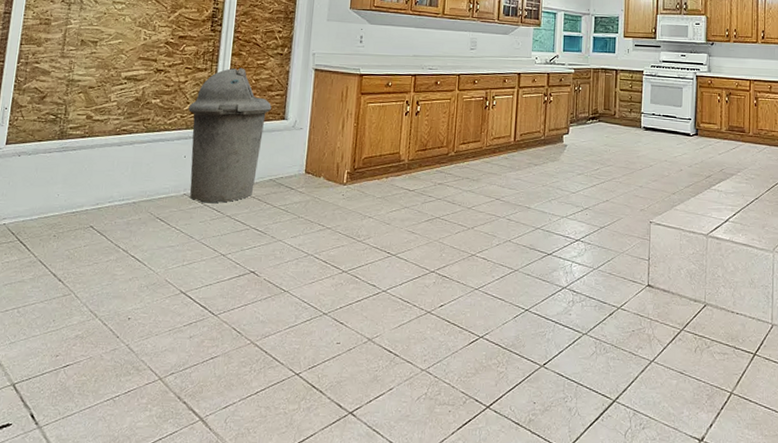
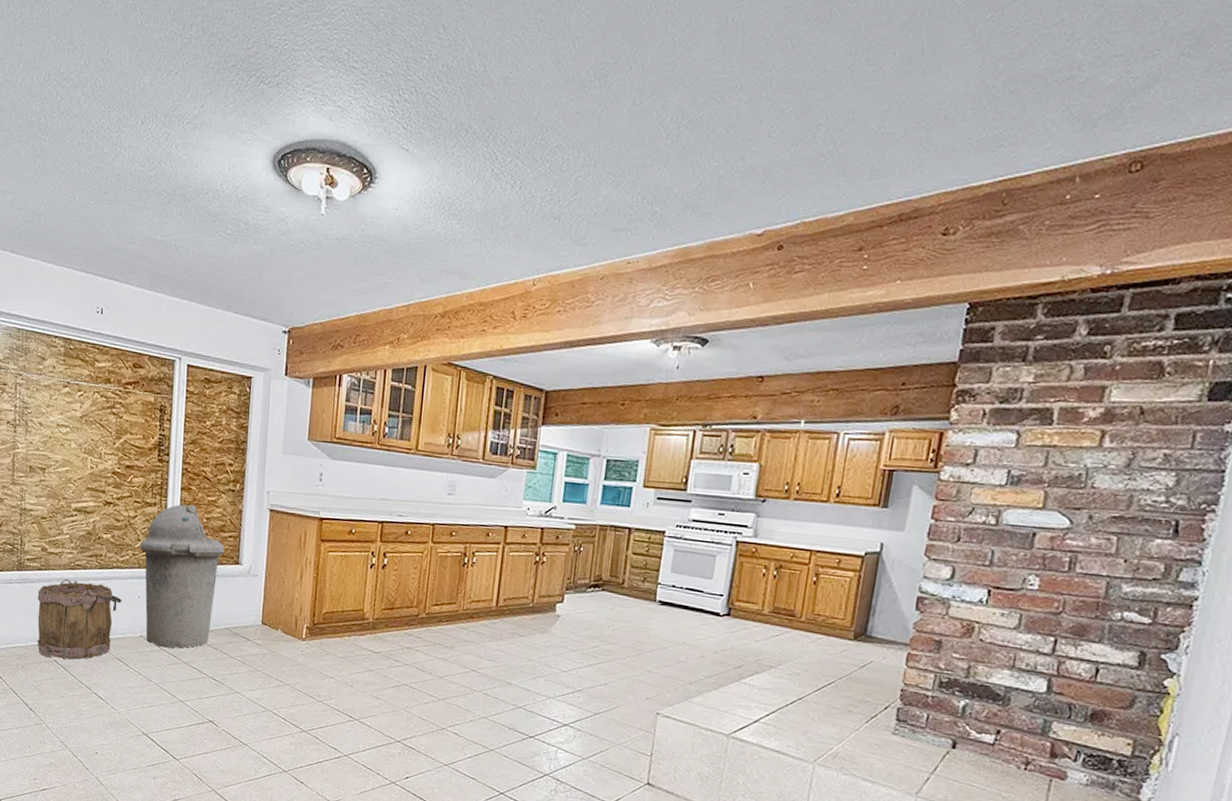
bucket: none [73,143,167,224] -> present [37,578,122,660]

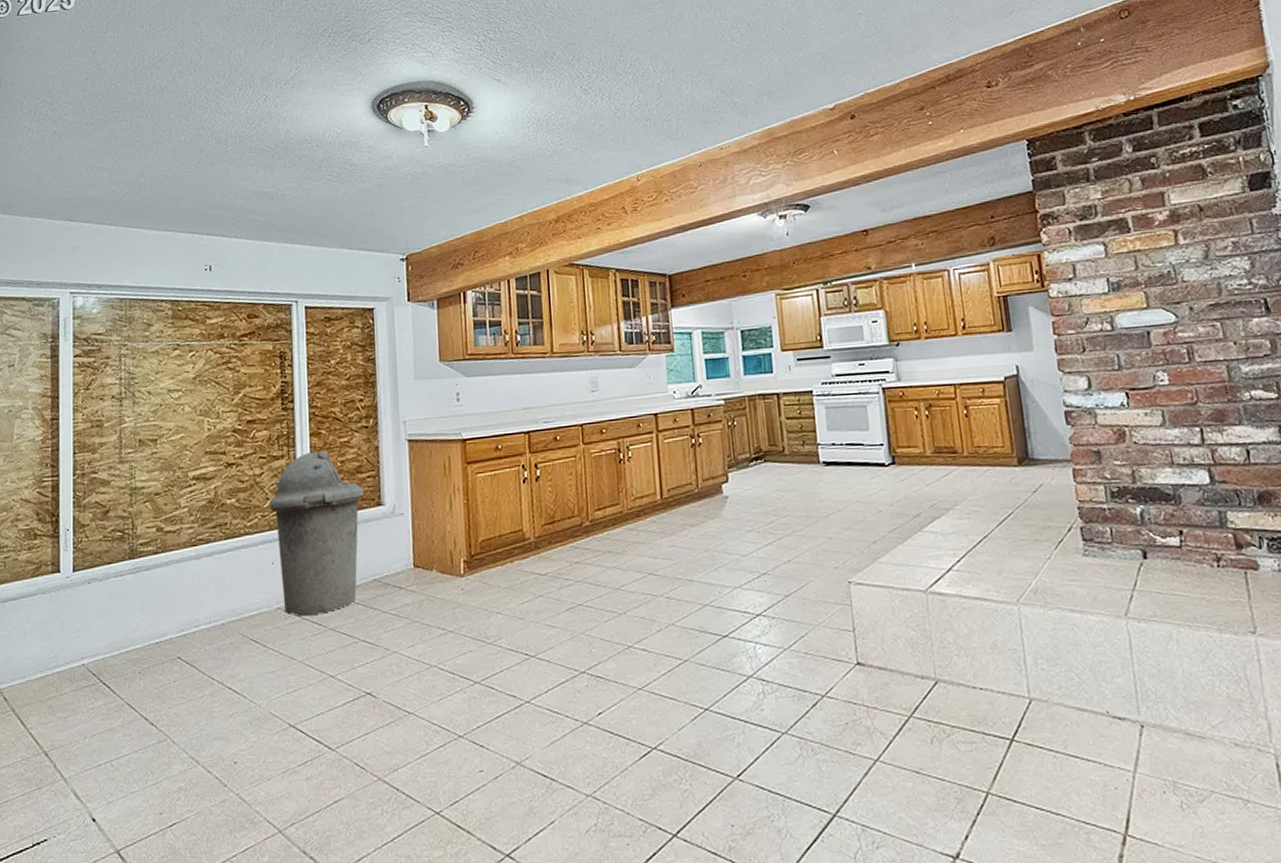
bucket: present [37,578,122,660] -> none [154,556,253,655]

